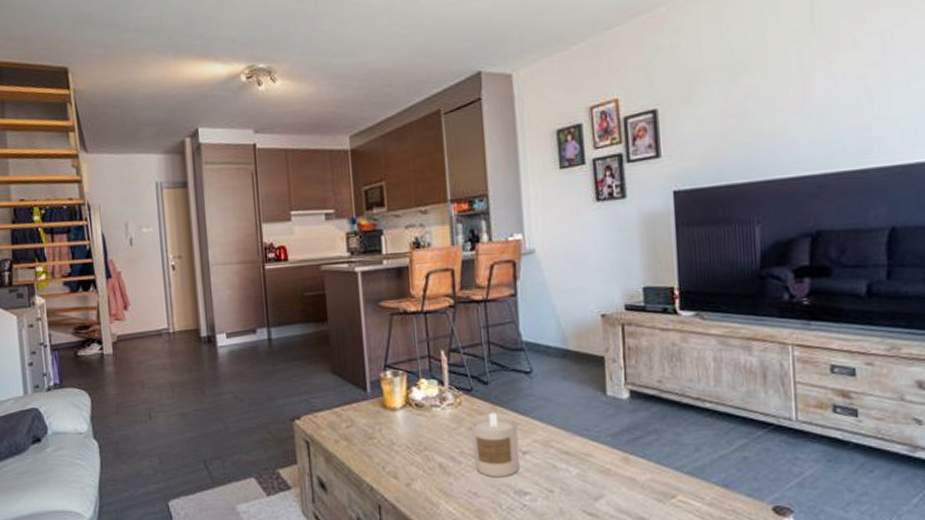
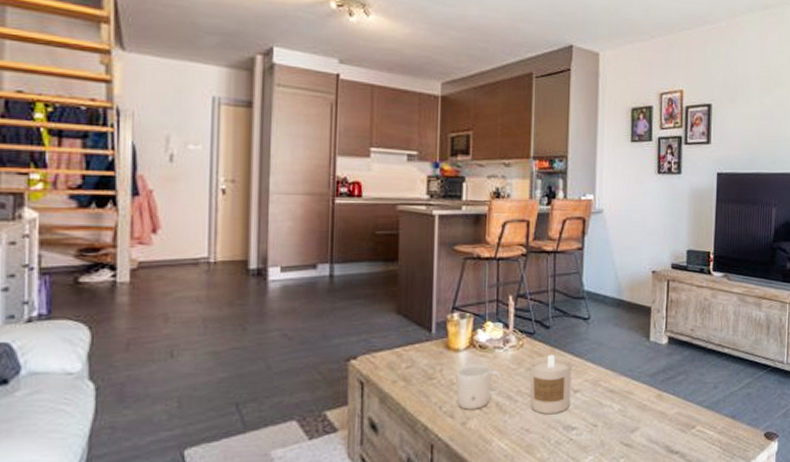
mug: none [395,422,444,471] -> present [456,363,502,410]

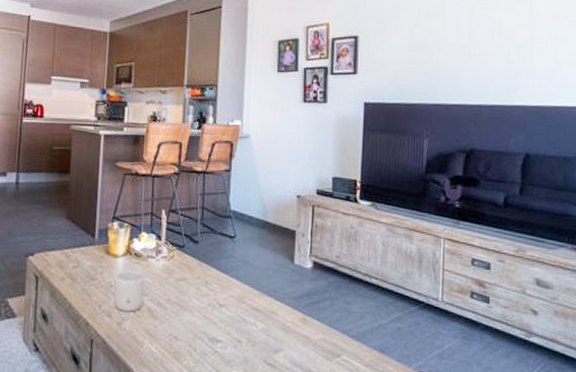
candle: present [529,354,572,415] -> none [178,268,219,325]

